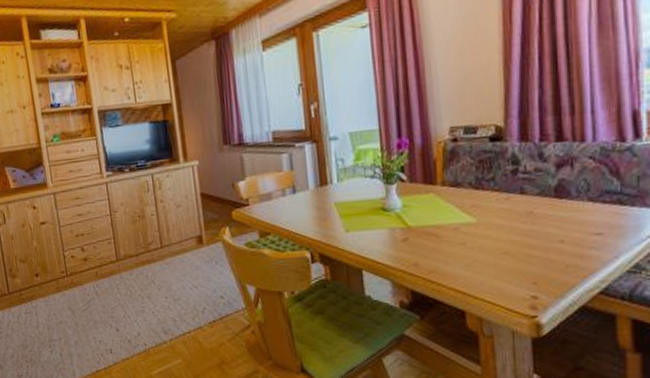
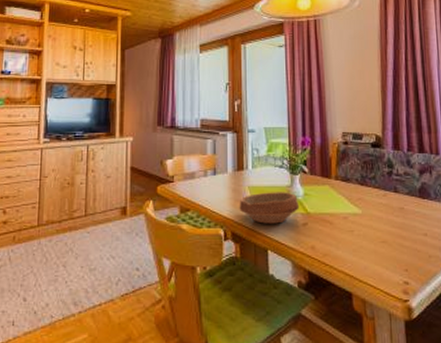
bowl: none [325,205,398,243] -> present [239,192,300,224]

